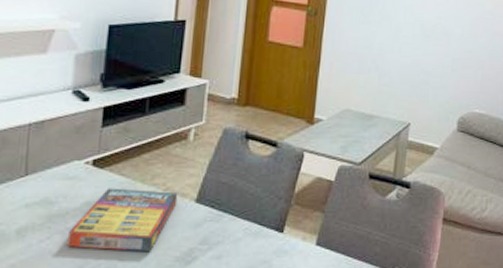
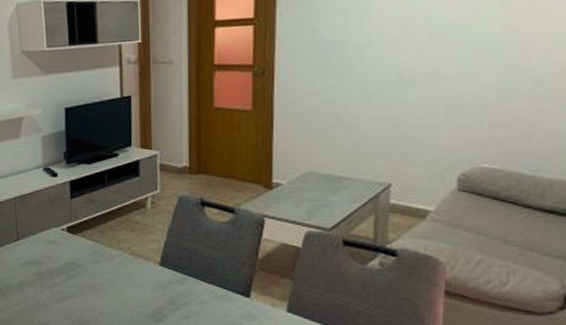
game compilation box: present [66,188,178,252] -> none [55,251,143,309]

